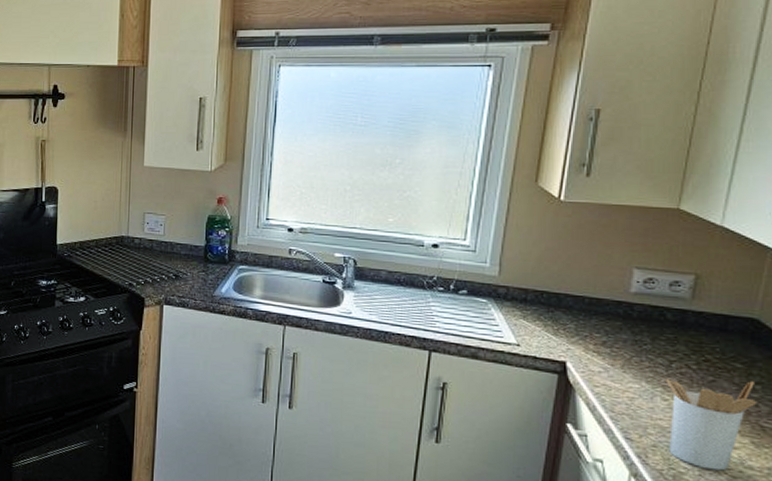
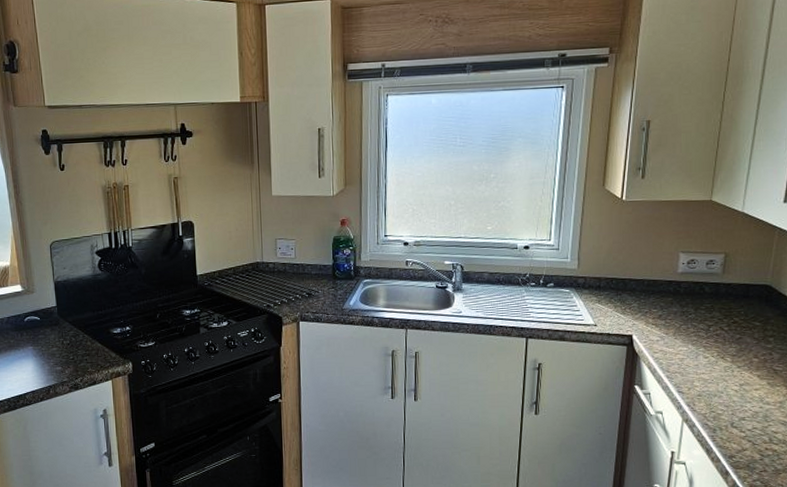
utensil holder: present [665,379,758,471] -> none [706,335,771,409]

